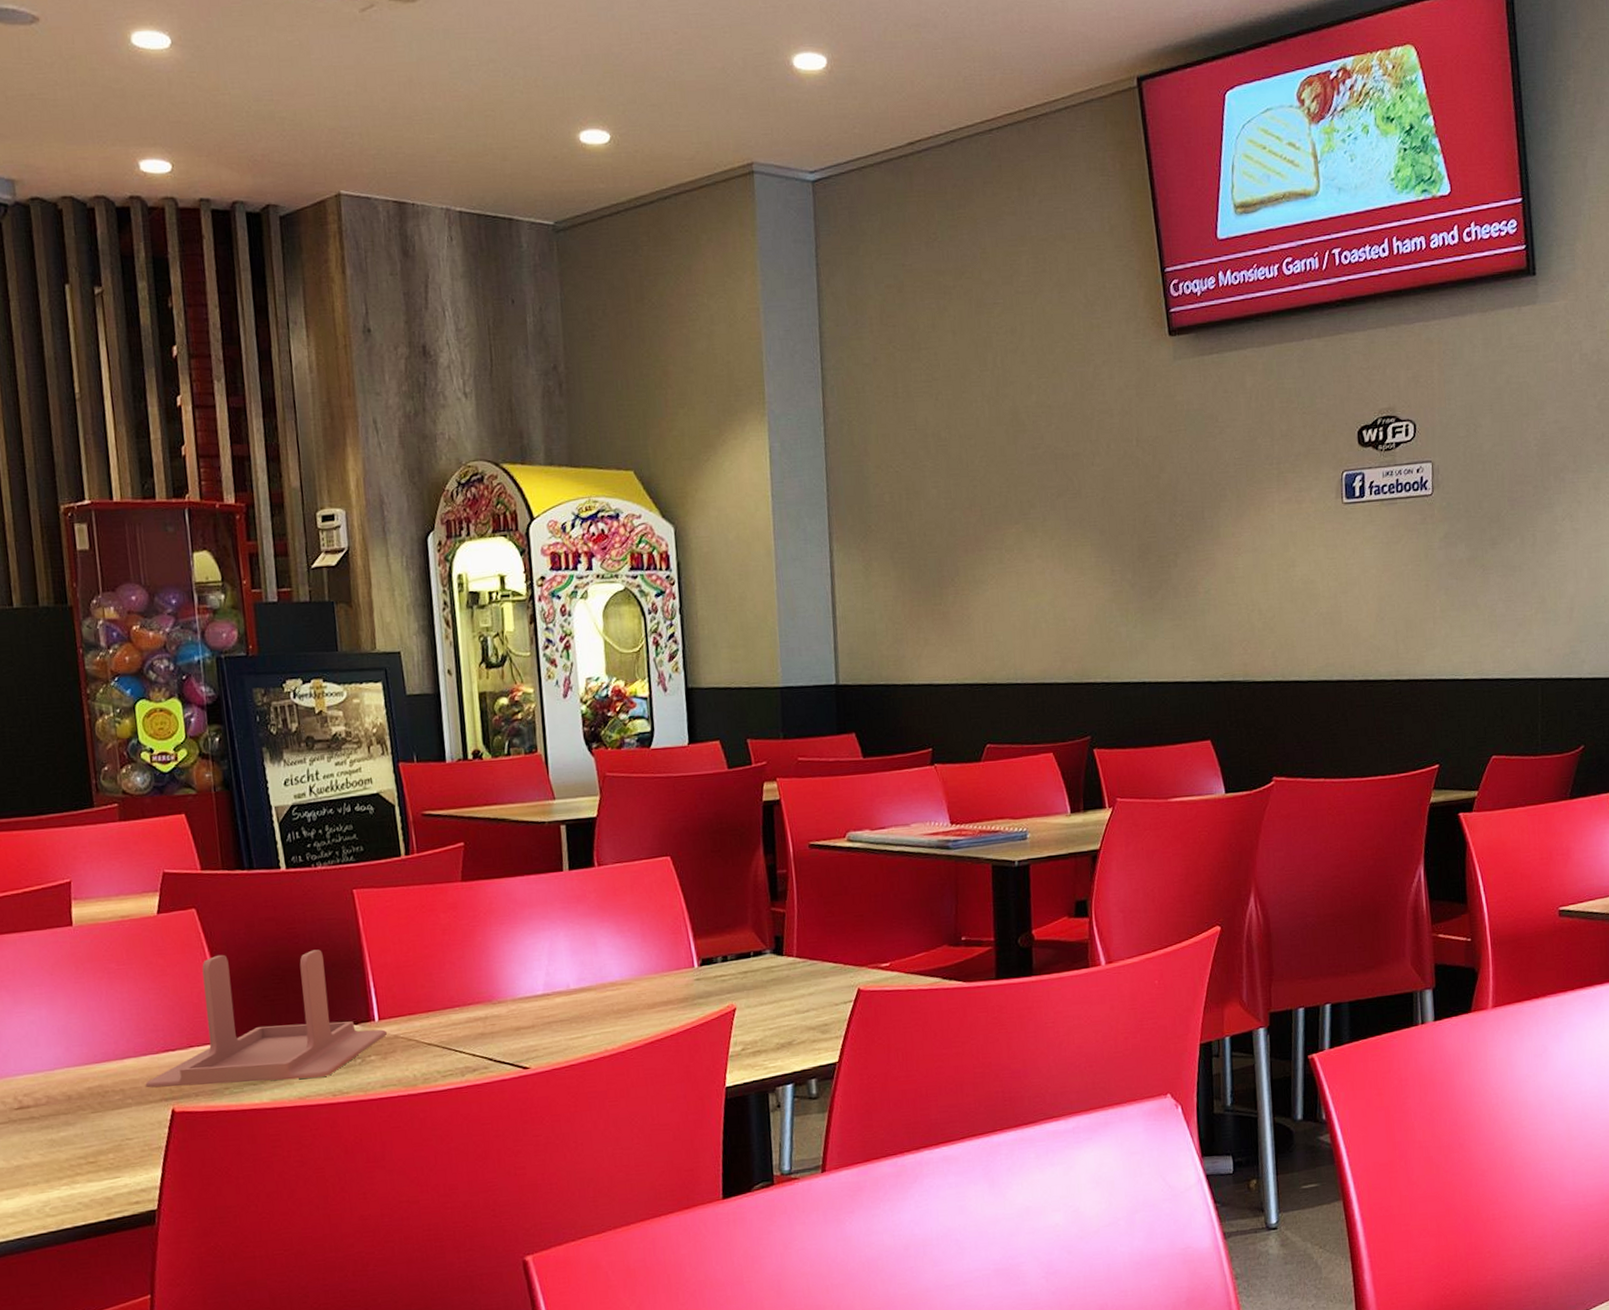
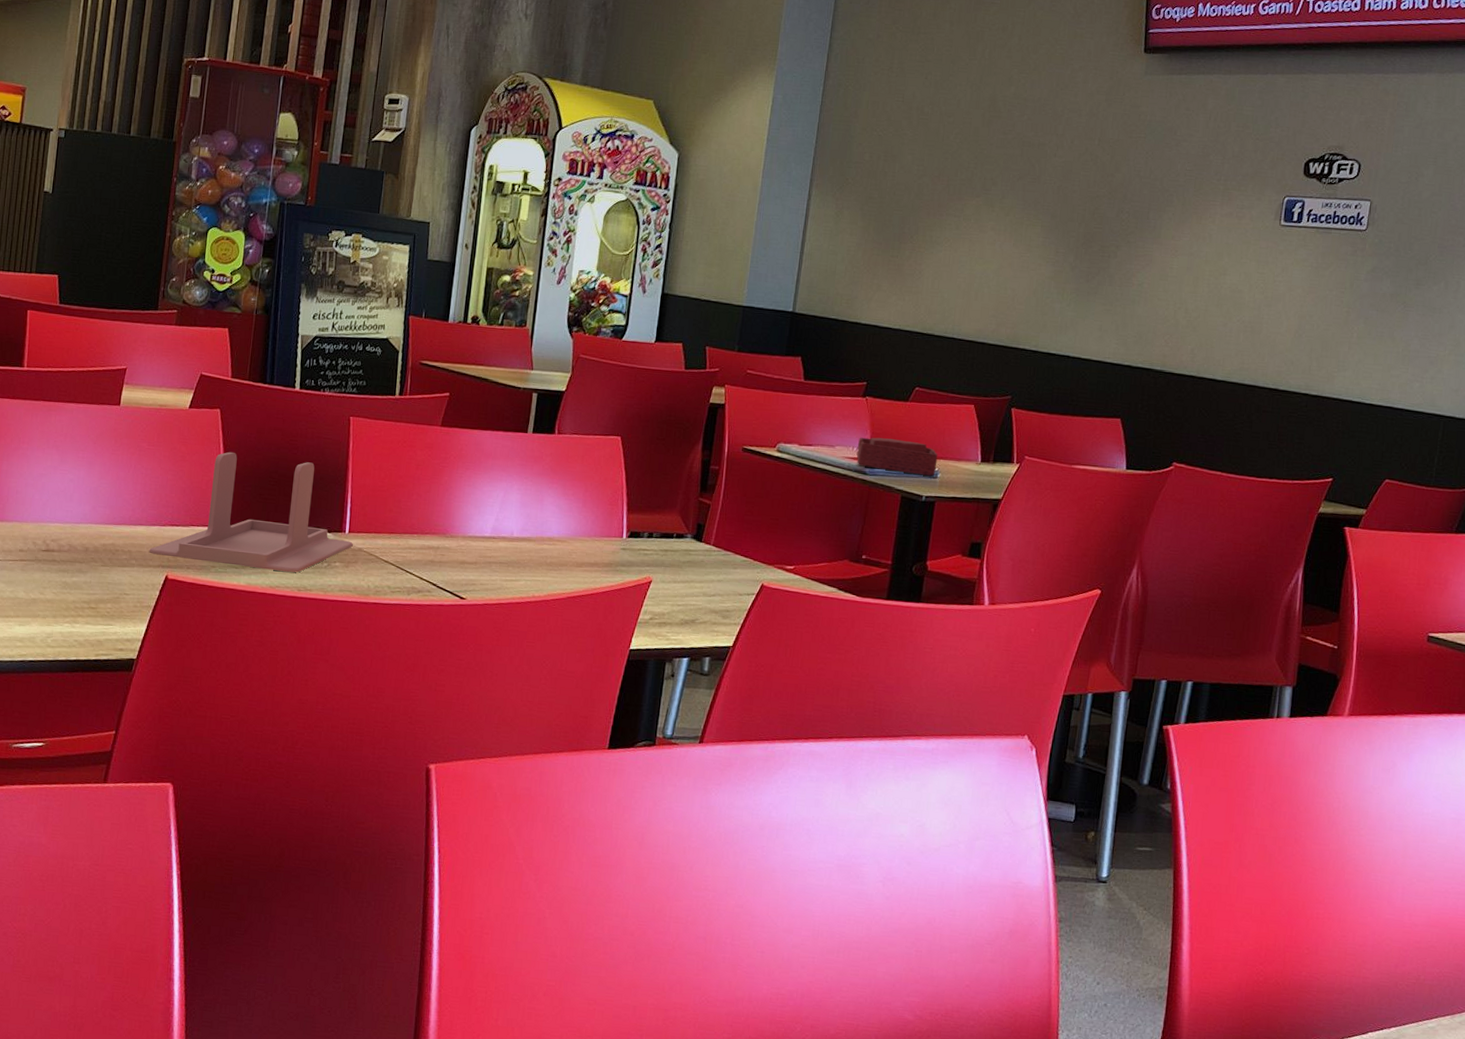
napkin holder: none [934,804,1025,841] -> present [856,437,938,476]

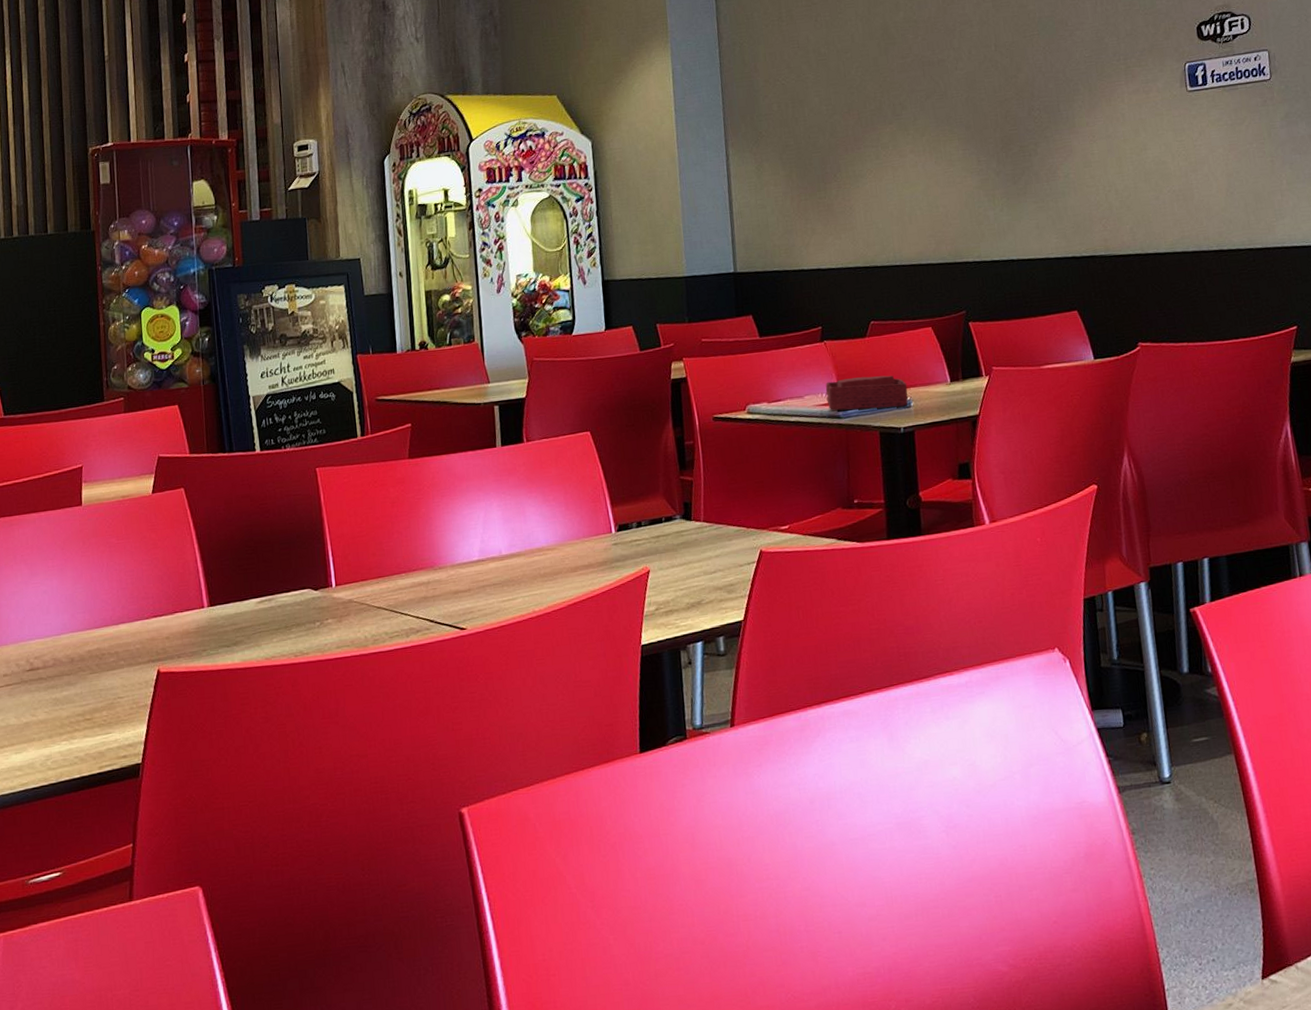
napkin holder: present [148,451,353,573] -> none [136,522,342,651]

